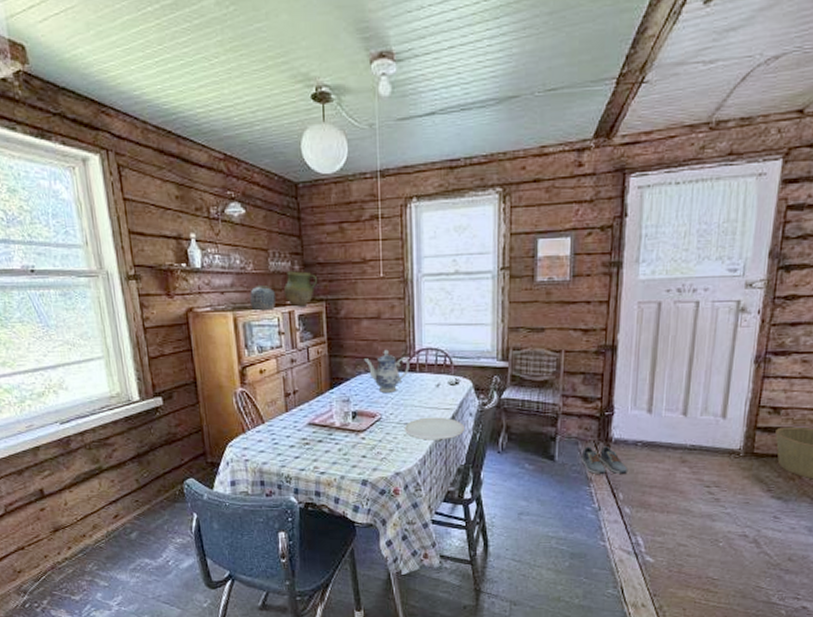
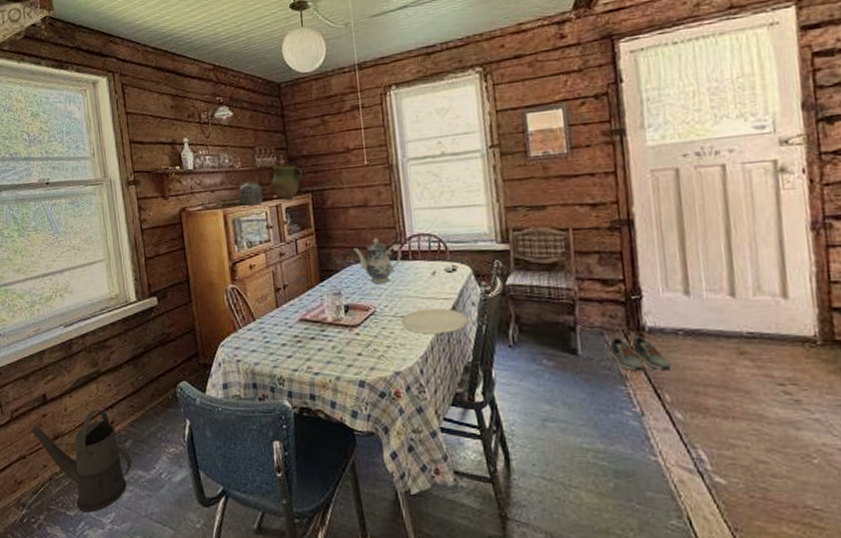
watering can: none [29,504,138,597] -> present [32,410,132,513]

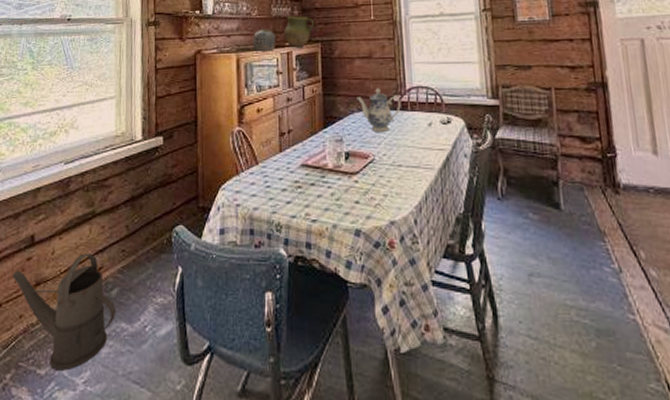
plate: present [402,308,469,335] -> none [399,158,461,185]
shoe: present [609,336,672,372] -> none [589,193,646,228]

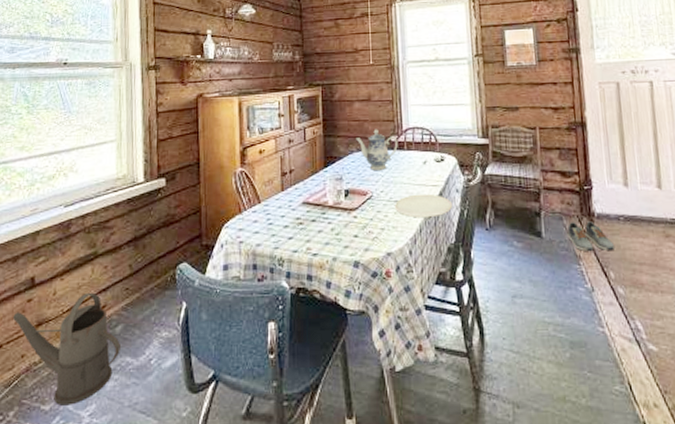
decorative jar: present [253,28,277,52] -> none [255,72,278,96]
ceramic jug: present [283,15,315,48] -> none [285,60,316,92]
plate: none [399,158,461,185] -> present [395,194,453,218]
shoe: none [589,193,646,228] -> present [567,221,616,252]

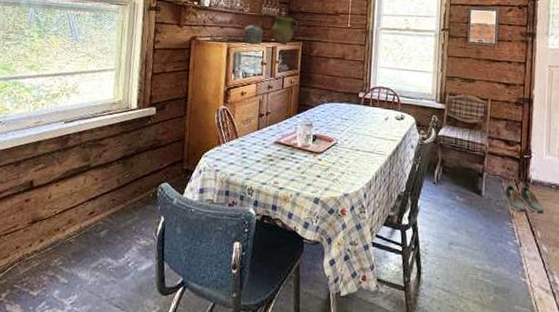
watering can: present [13,293,120,406] -> none [11,200,104,294]
decorative jar: none [255,72,278,96] -> present [242,23,264,45]
ceramic jug: none [285,60,316,92] -> present [270,16,299,45]
teapot: present [356,129,398,170] -> none [328,85,365,121]
plate: present [395,194,453,218] -> none [356,145,407,168]

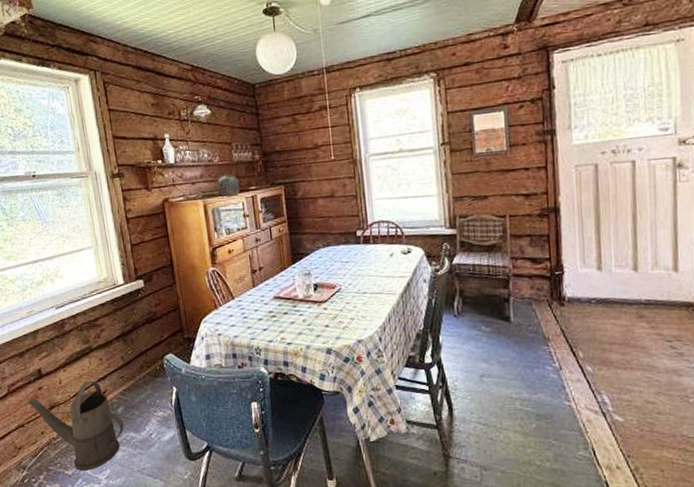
watering can: none [11,200,104,294] -> present [29,381,124,471]
ceramic jug: present [270,16,299,45] -> none [246,159,277,192]
shoe: present [504,185,545,213] -> none [536,305,586,334]

